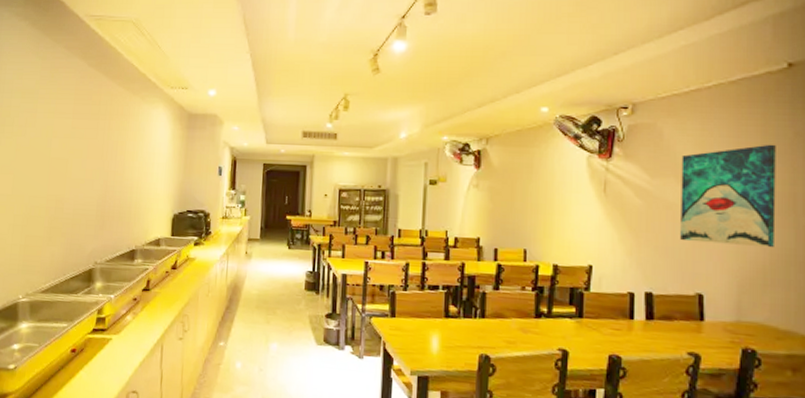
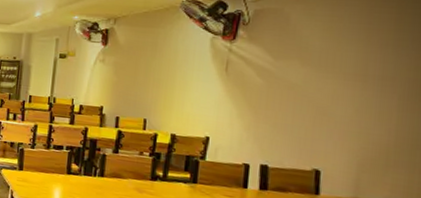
wall art: present [680,144,776,248] -> none [301,31,411,131]

